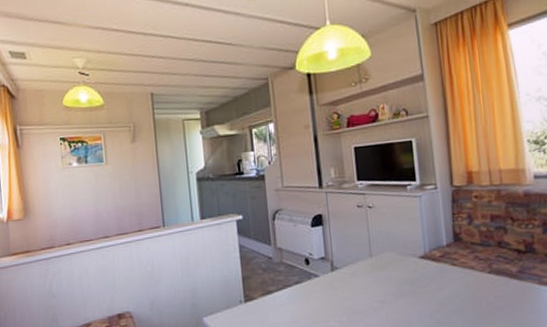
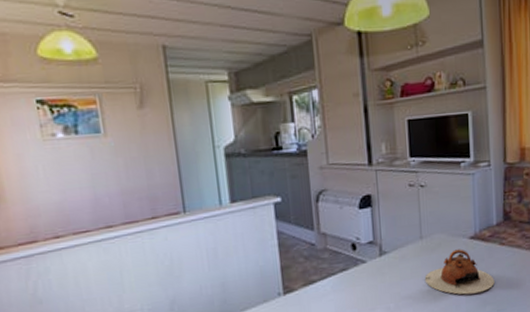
teapot: none [375,268,448,314] -> present [424,249,495,295]

